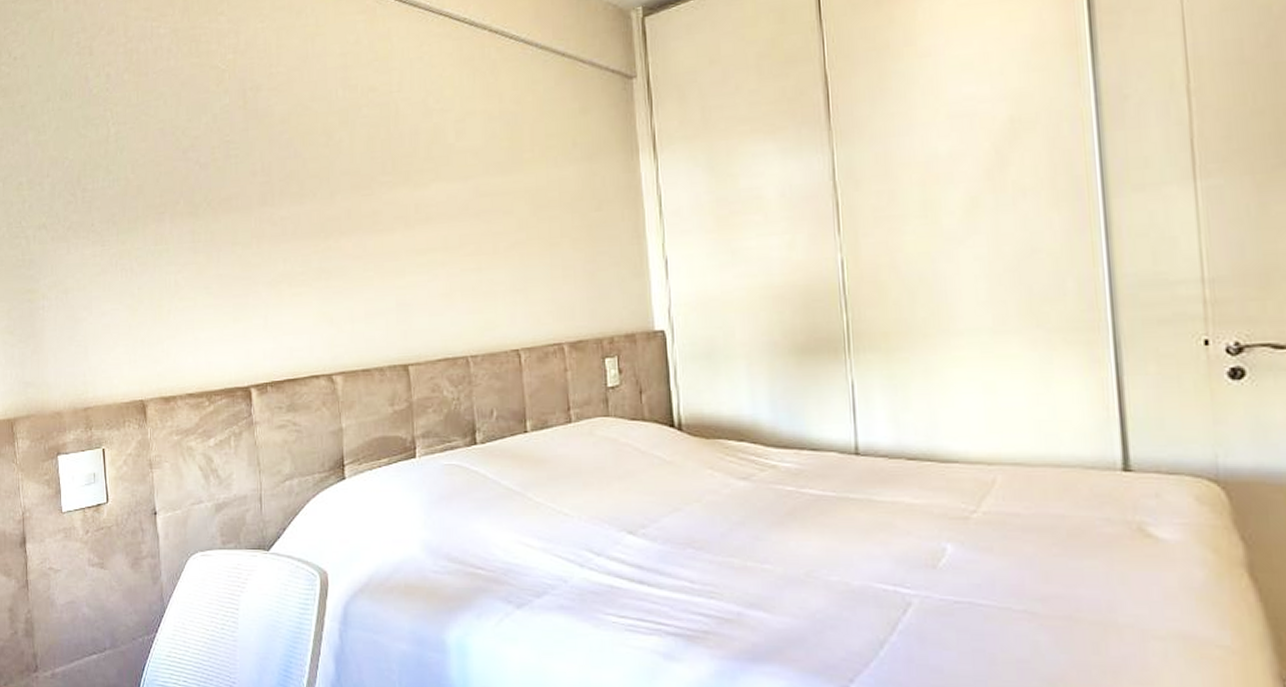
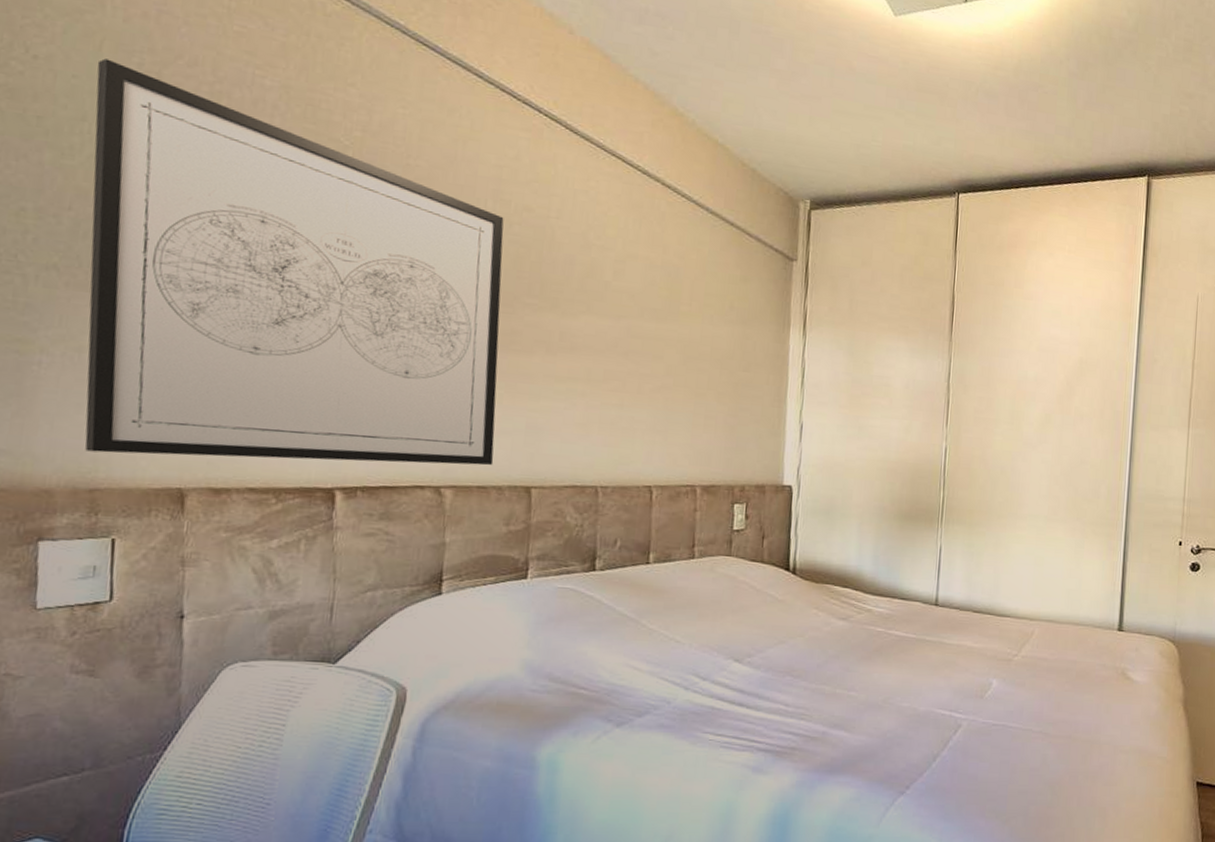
wall art: none [52,45,373,376] -> present [84,58,504,466]

